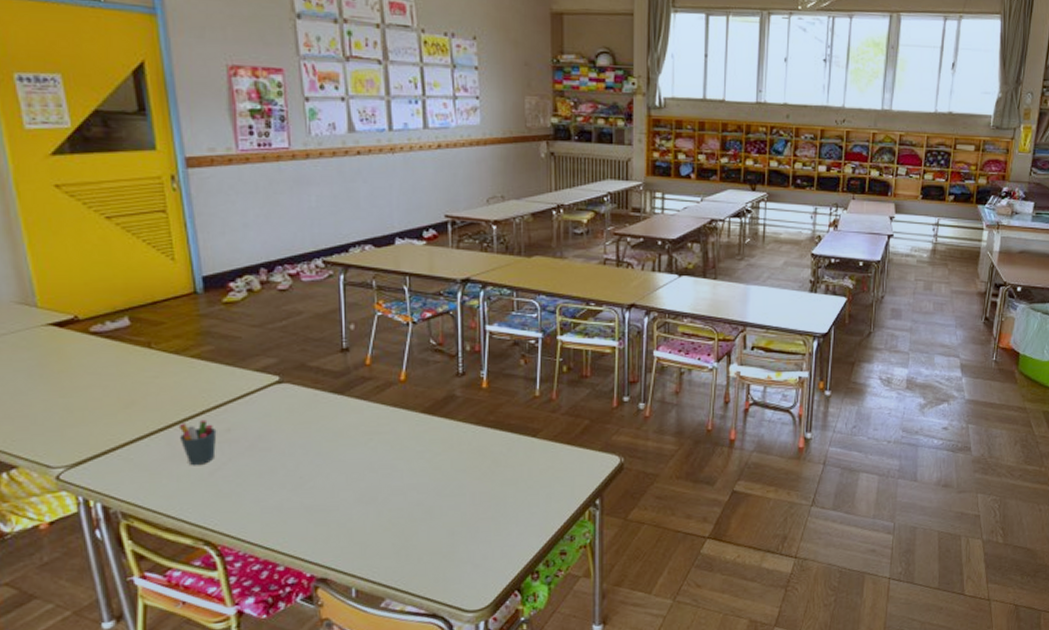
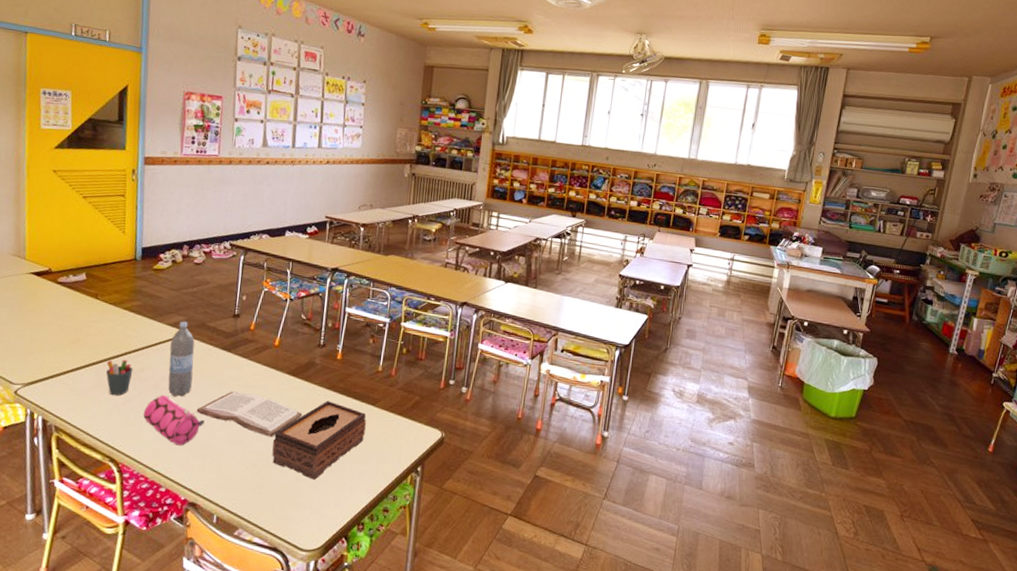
pencil case: none [239,457,323,515] -> present [143,395,205,446]
water bottle: none [262,363,299,458] -> present [168,321,195,397]
book: none [309,441,447,490] -> present [196,391,303,437]
tissue box: none [415,438,527,531] -> present [272,401,366,480]

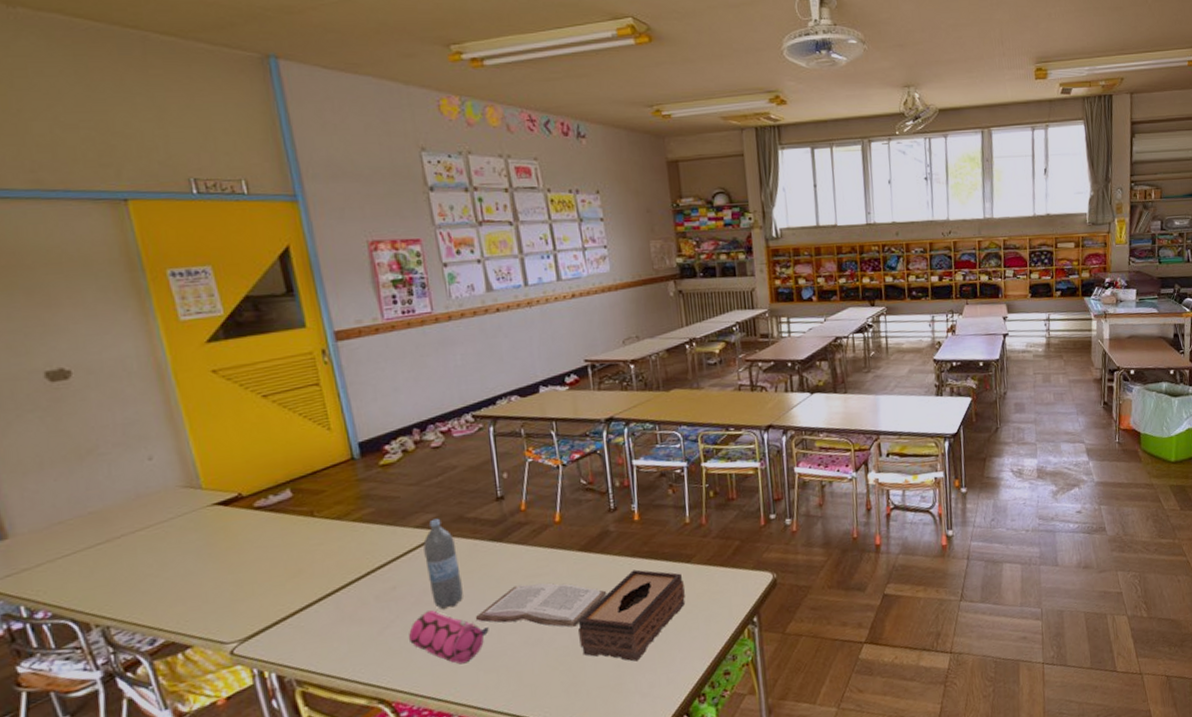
pen holder: present [105,359,133,396] -> none [345,580,383,627]

